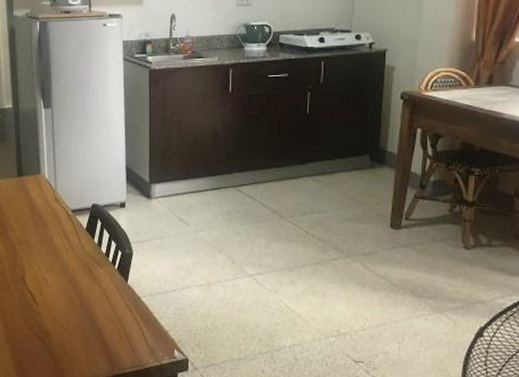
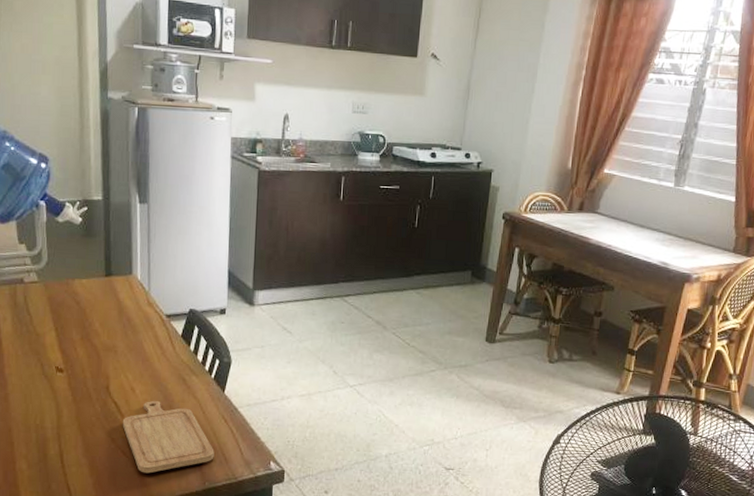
chopping board: none [37,290,121,359] -> present [122,400,214,474]

